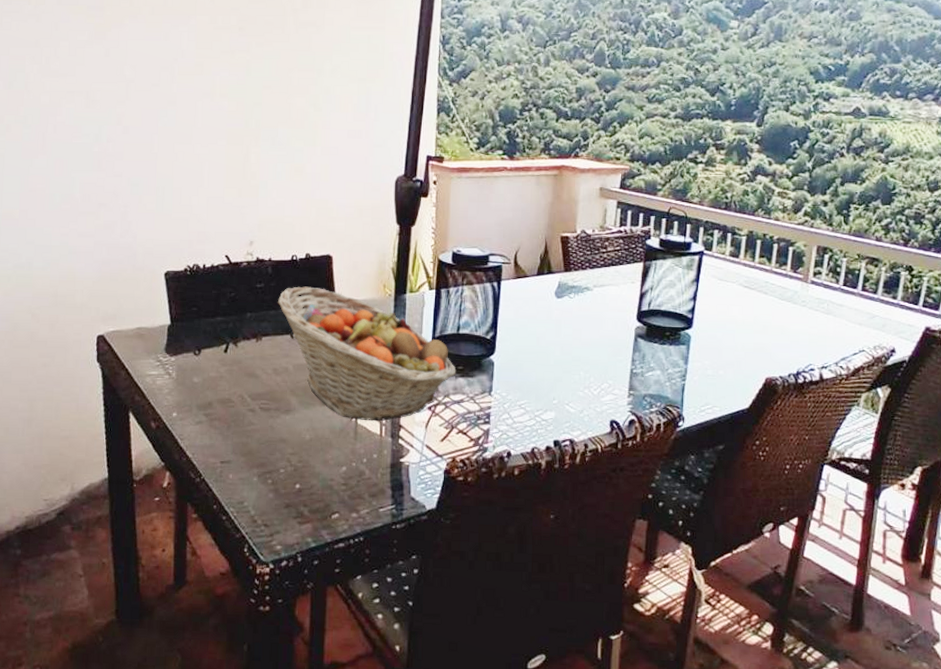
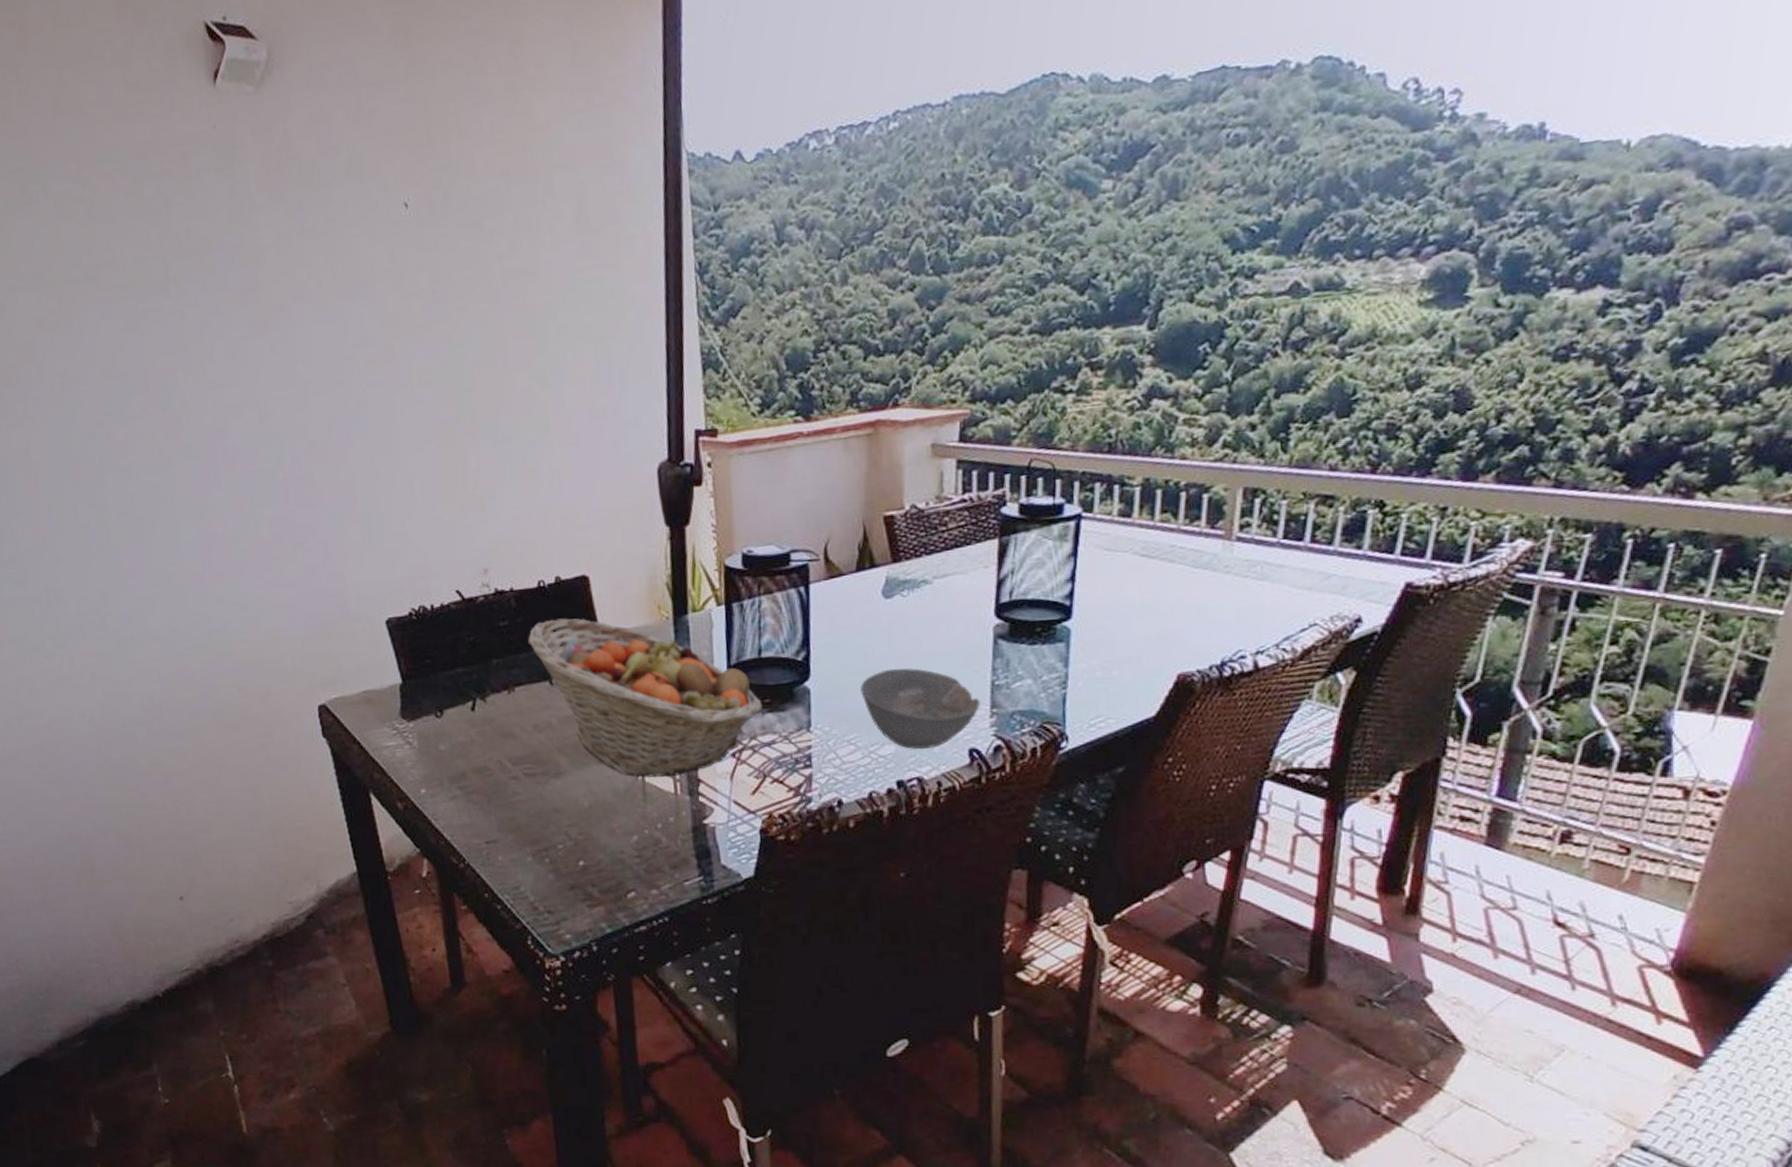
bowl: none [532,352,622,418] -> present [860,668,981,750]

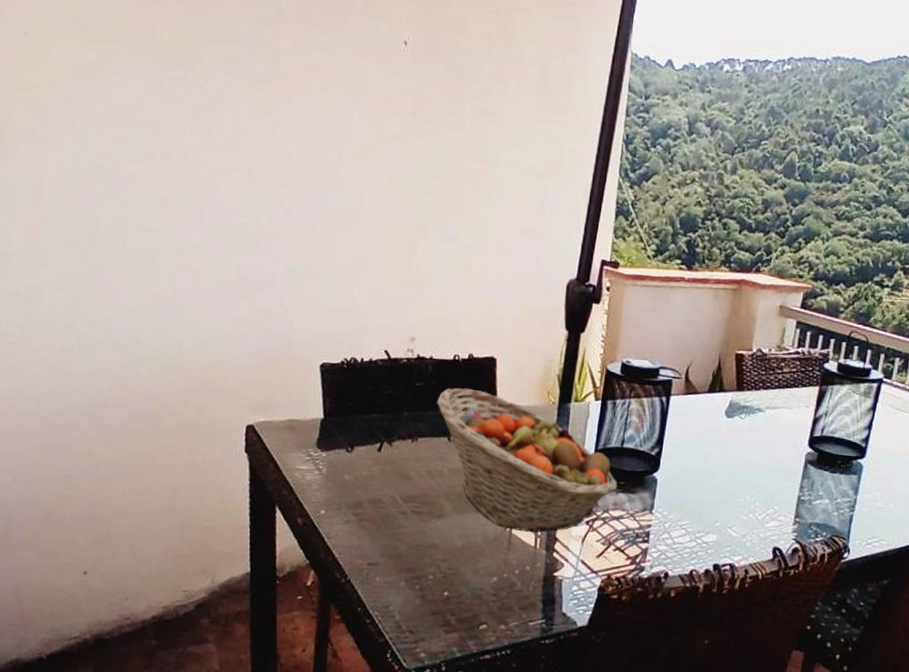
bowl: present [860,668,981,750] -> none [696,473,788,542]

